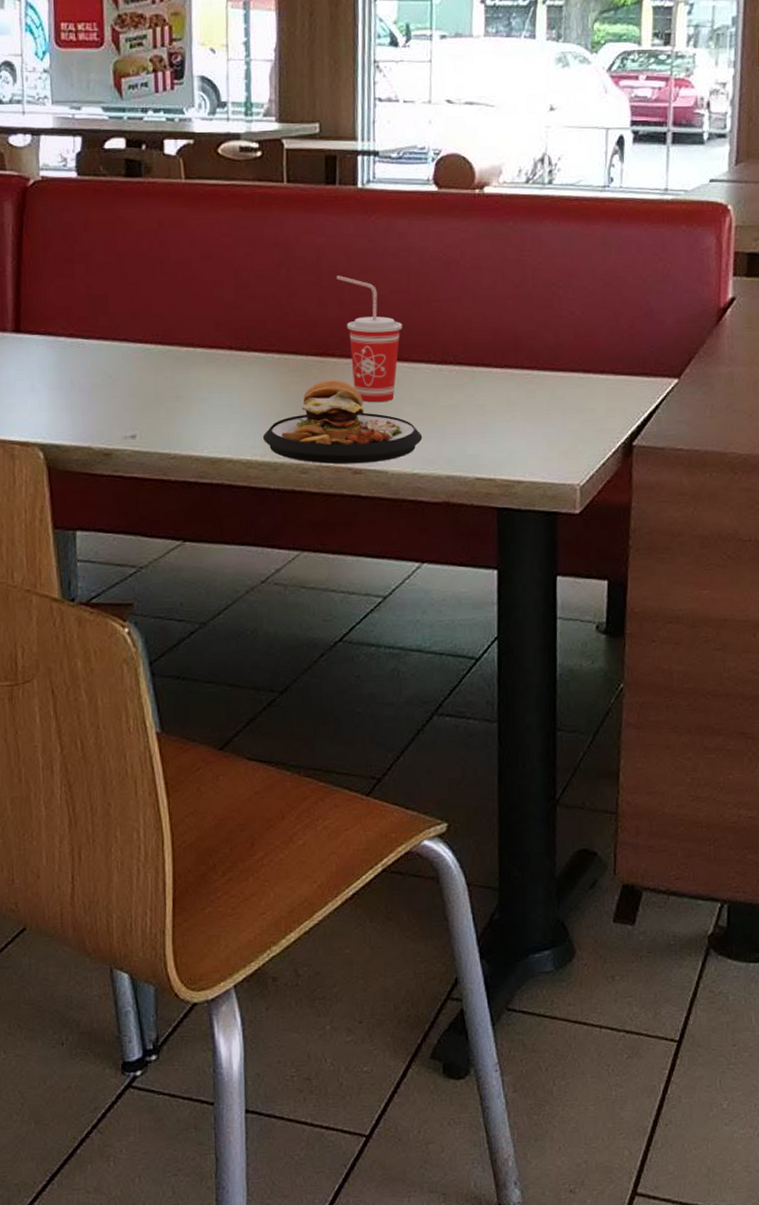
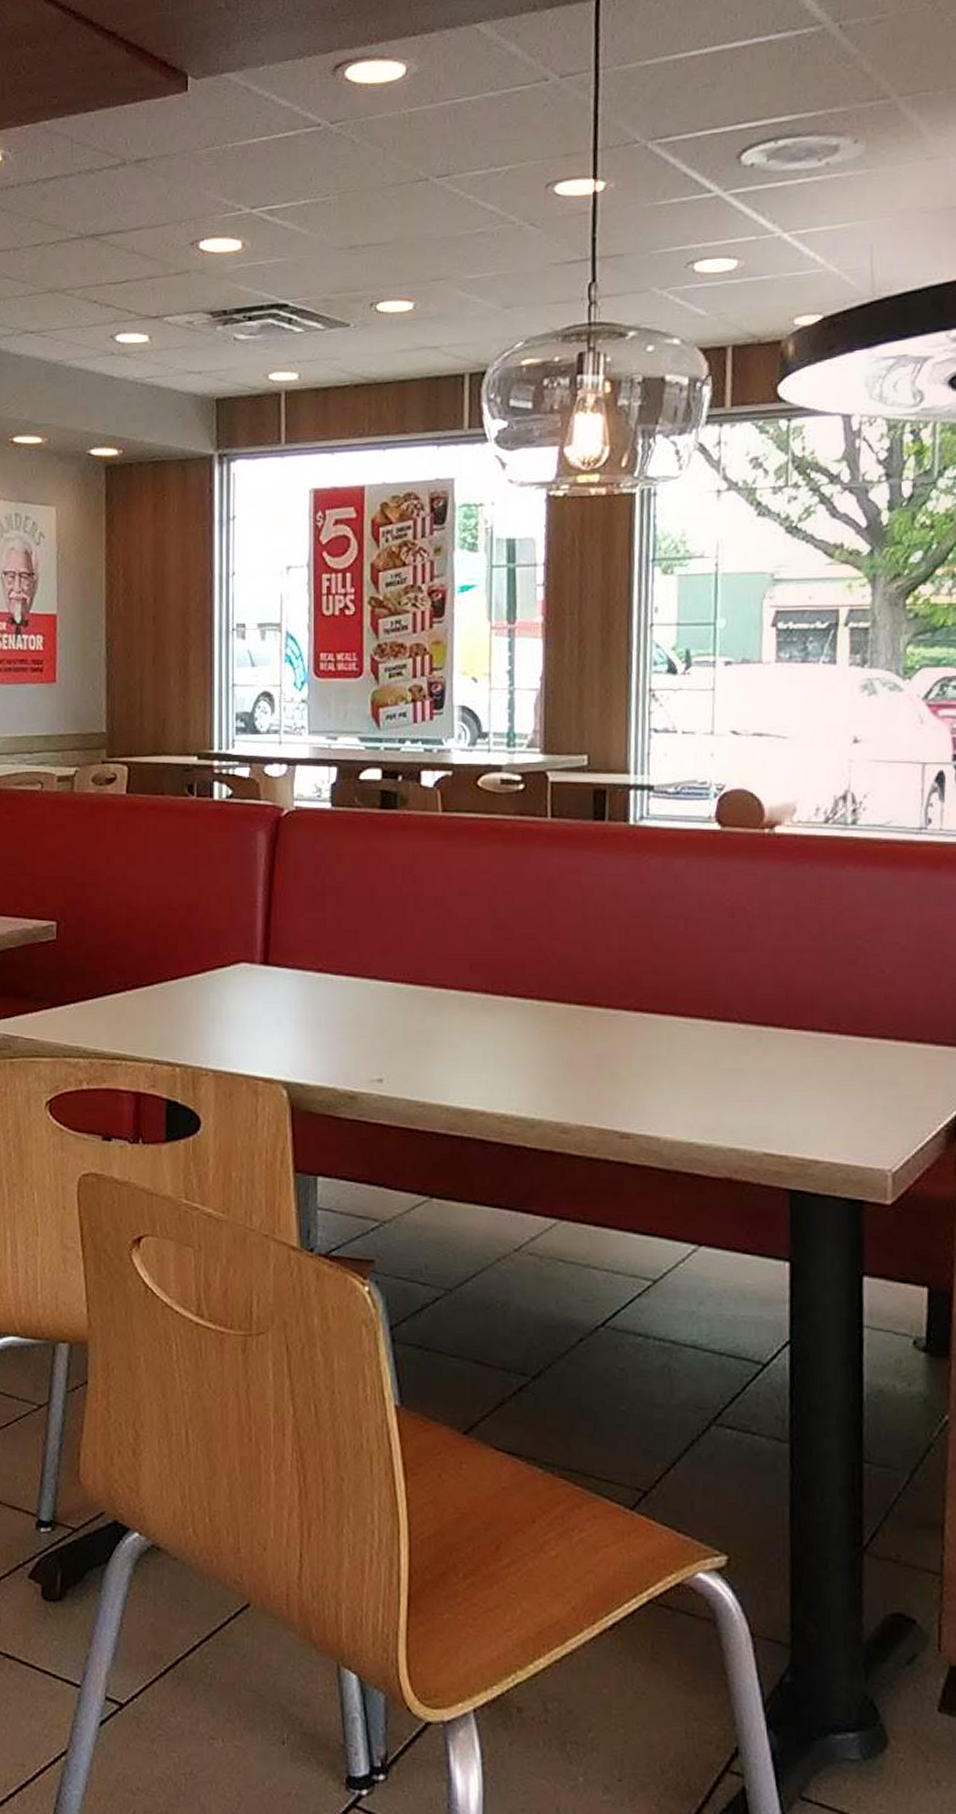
burger: present [262,380,423,464] -> none [518,1032,701,1127]
beverage cup: present [336,275,403,403] -> none [604,918,679,1060]

